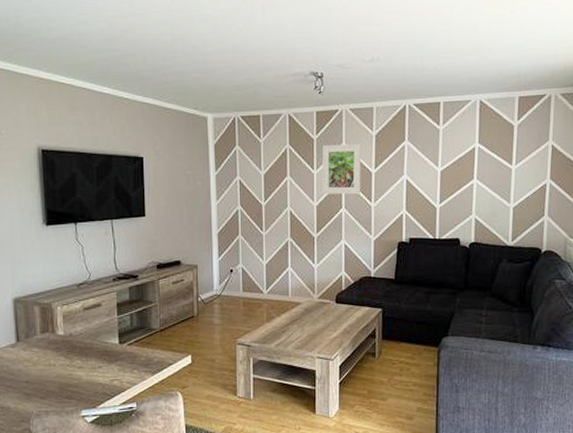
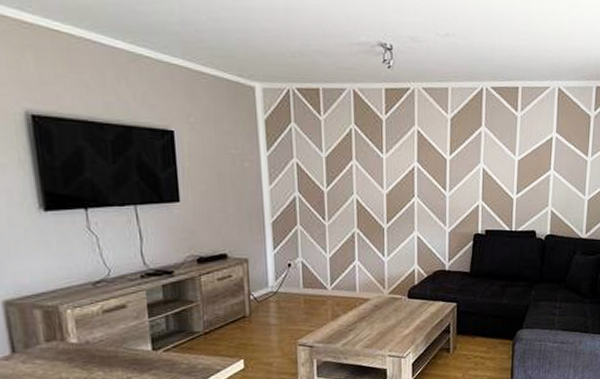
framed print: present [322,144,362,195] -> none [392,126,436,183]

